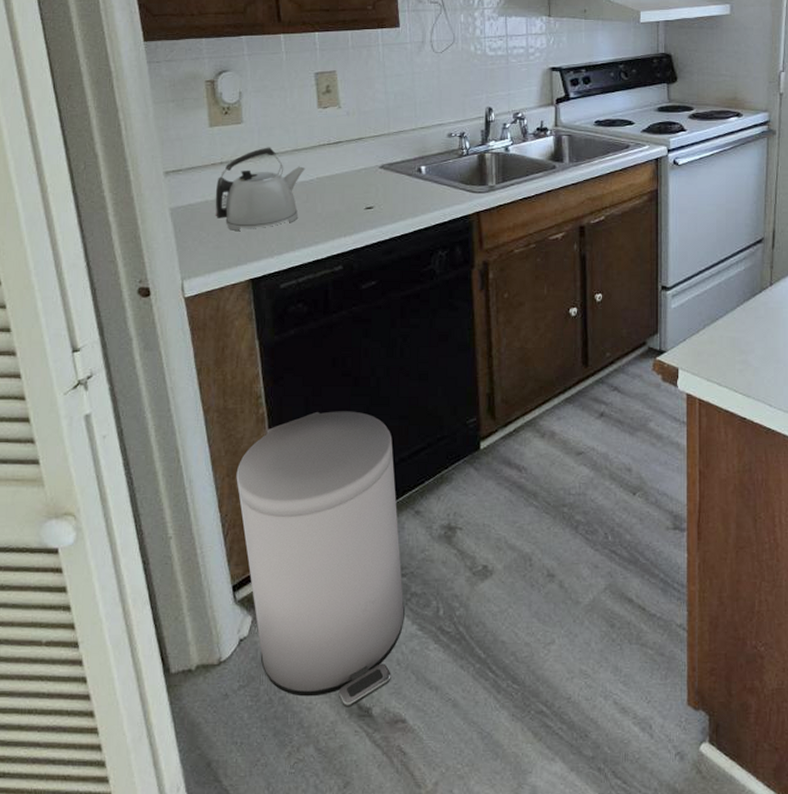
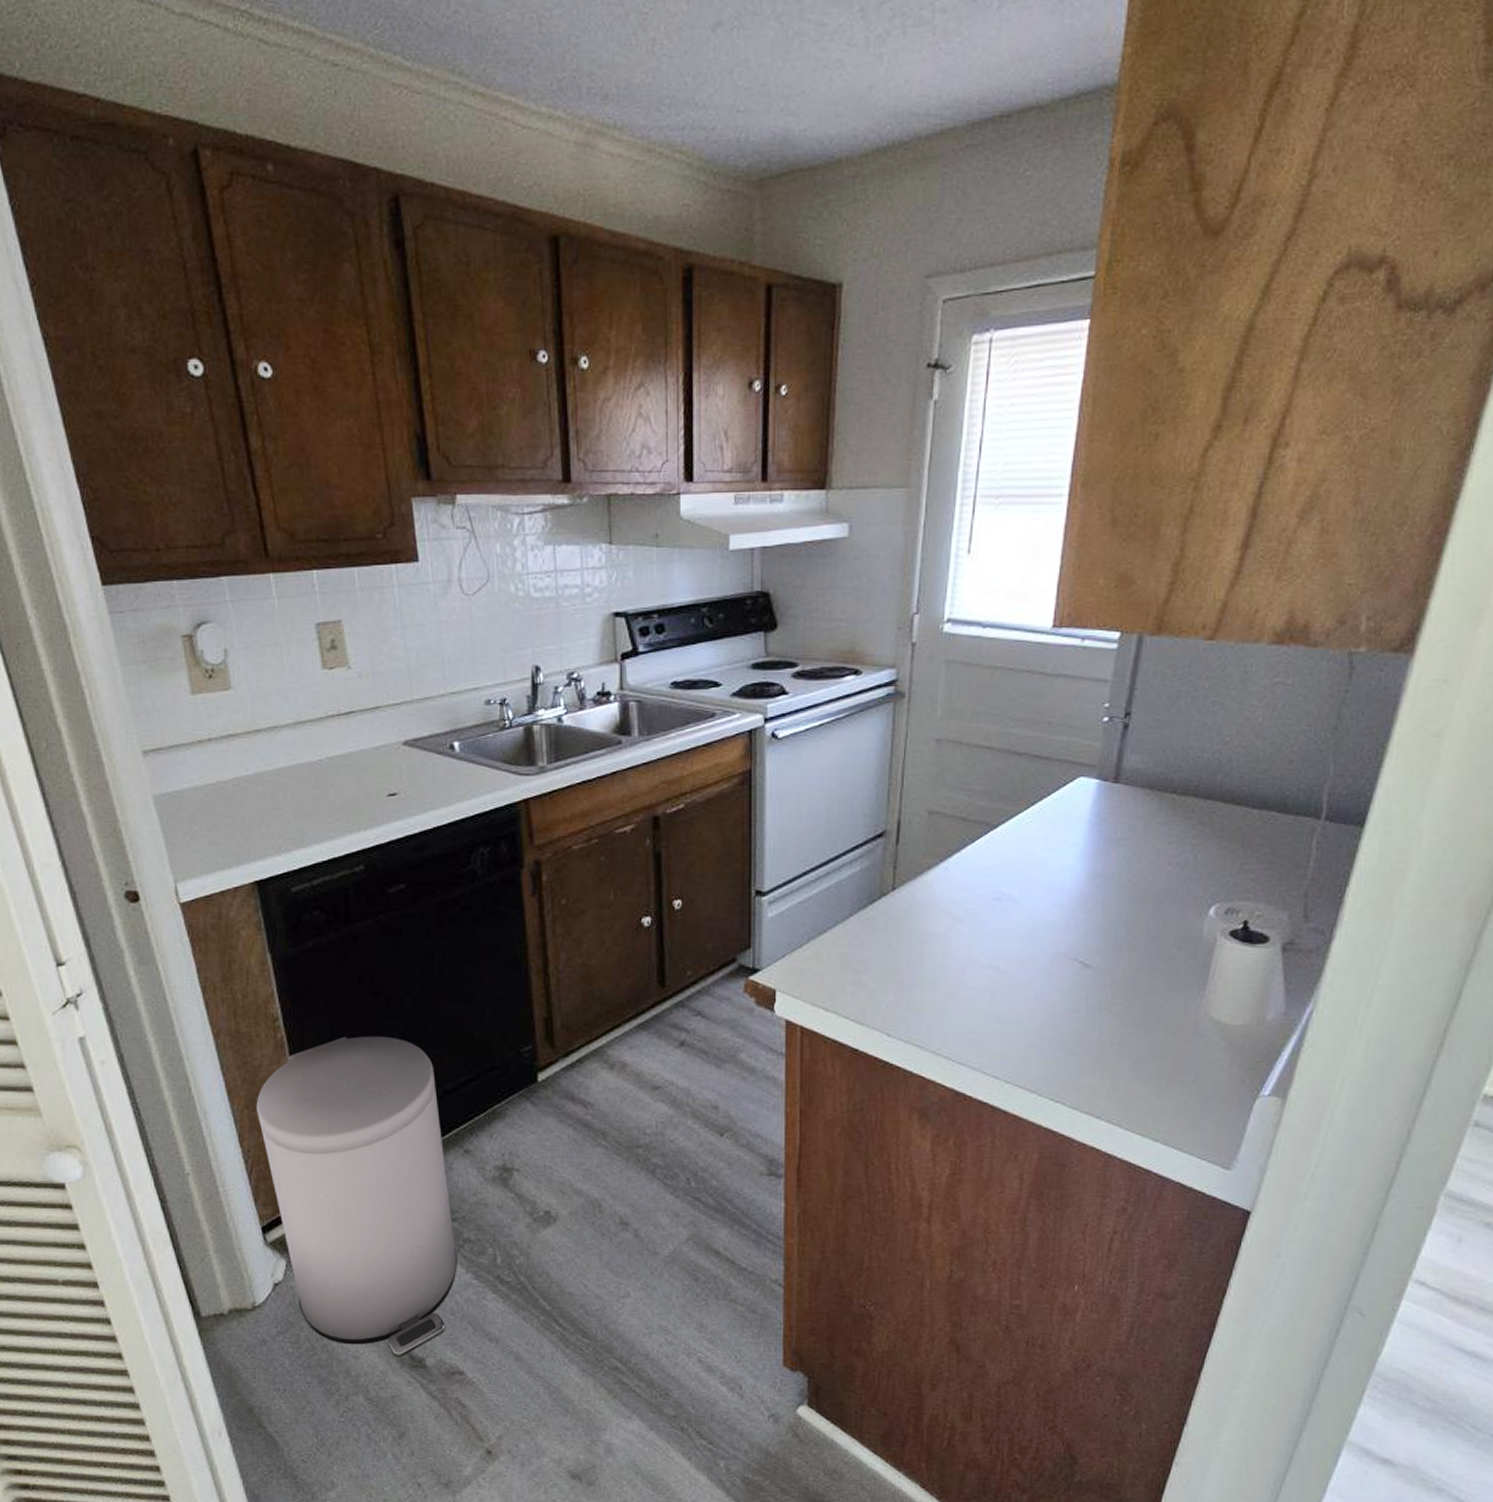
kettle: present [215,147,306,231] -> none [205,719,312,823]

